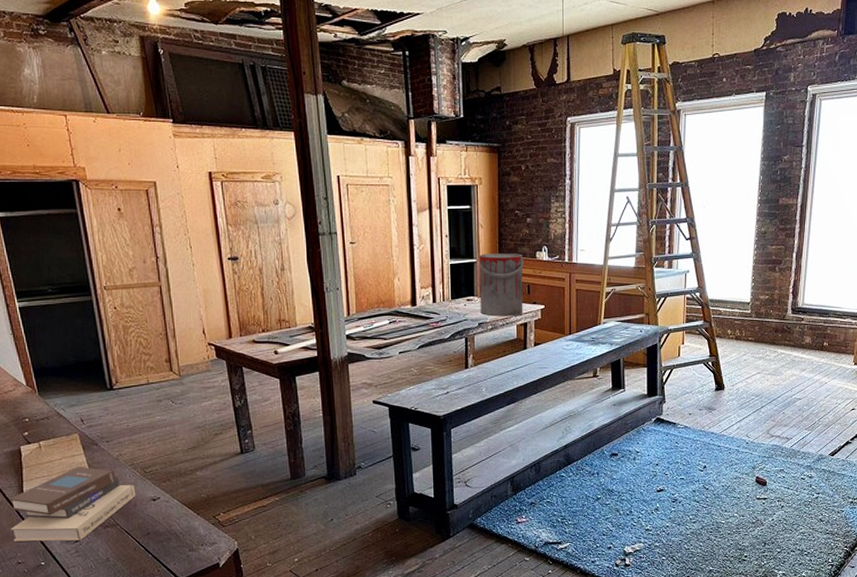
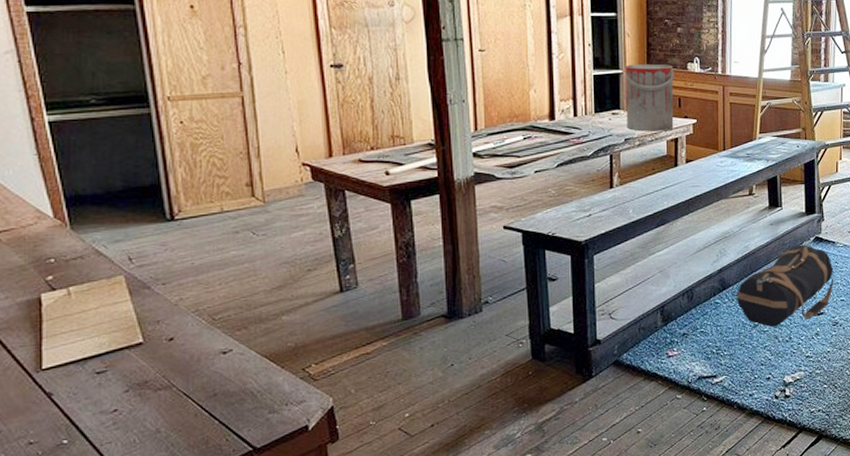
books: present [9,466,136,542] -> none [19,315,200,416]
duffel bag: none [581,425,674,501] -> present [737,244,834,327]

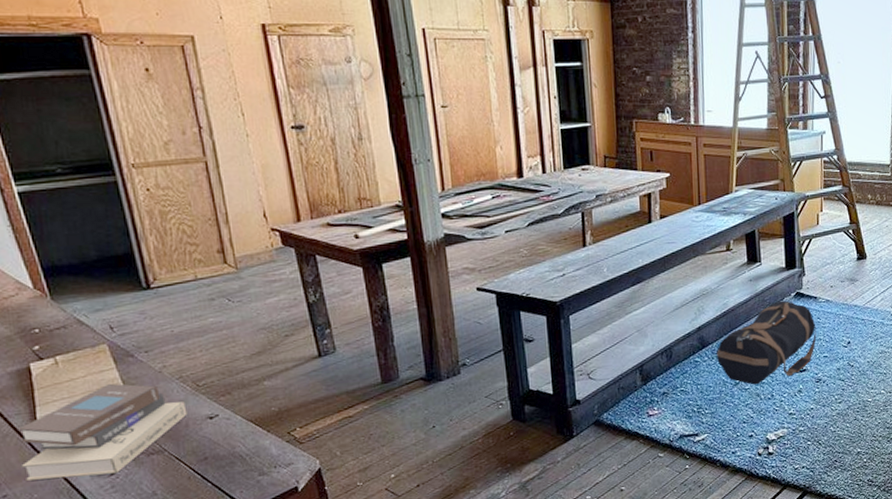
books: none [19,315,200,416] -> present [18,383,188,481]
paint can: present [625,63,674,132] -> none [593,115,646,188]

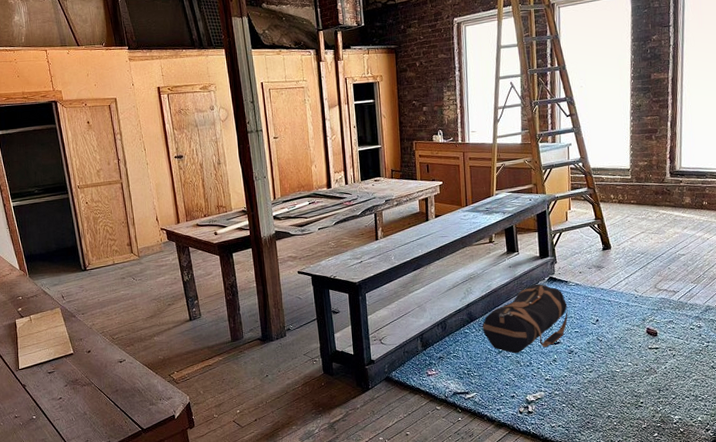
books: present [18,383,188,481] -> none [8,335,106,399]

